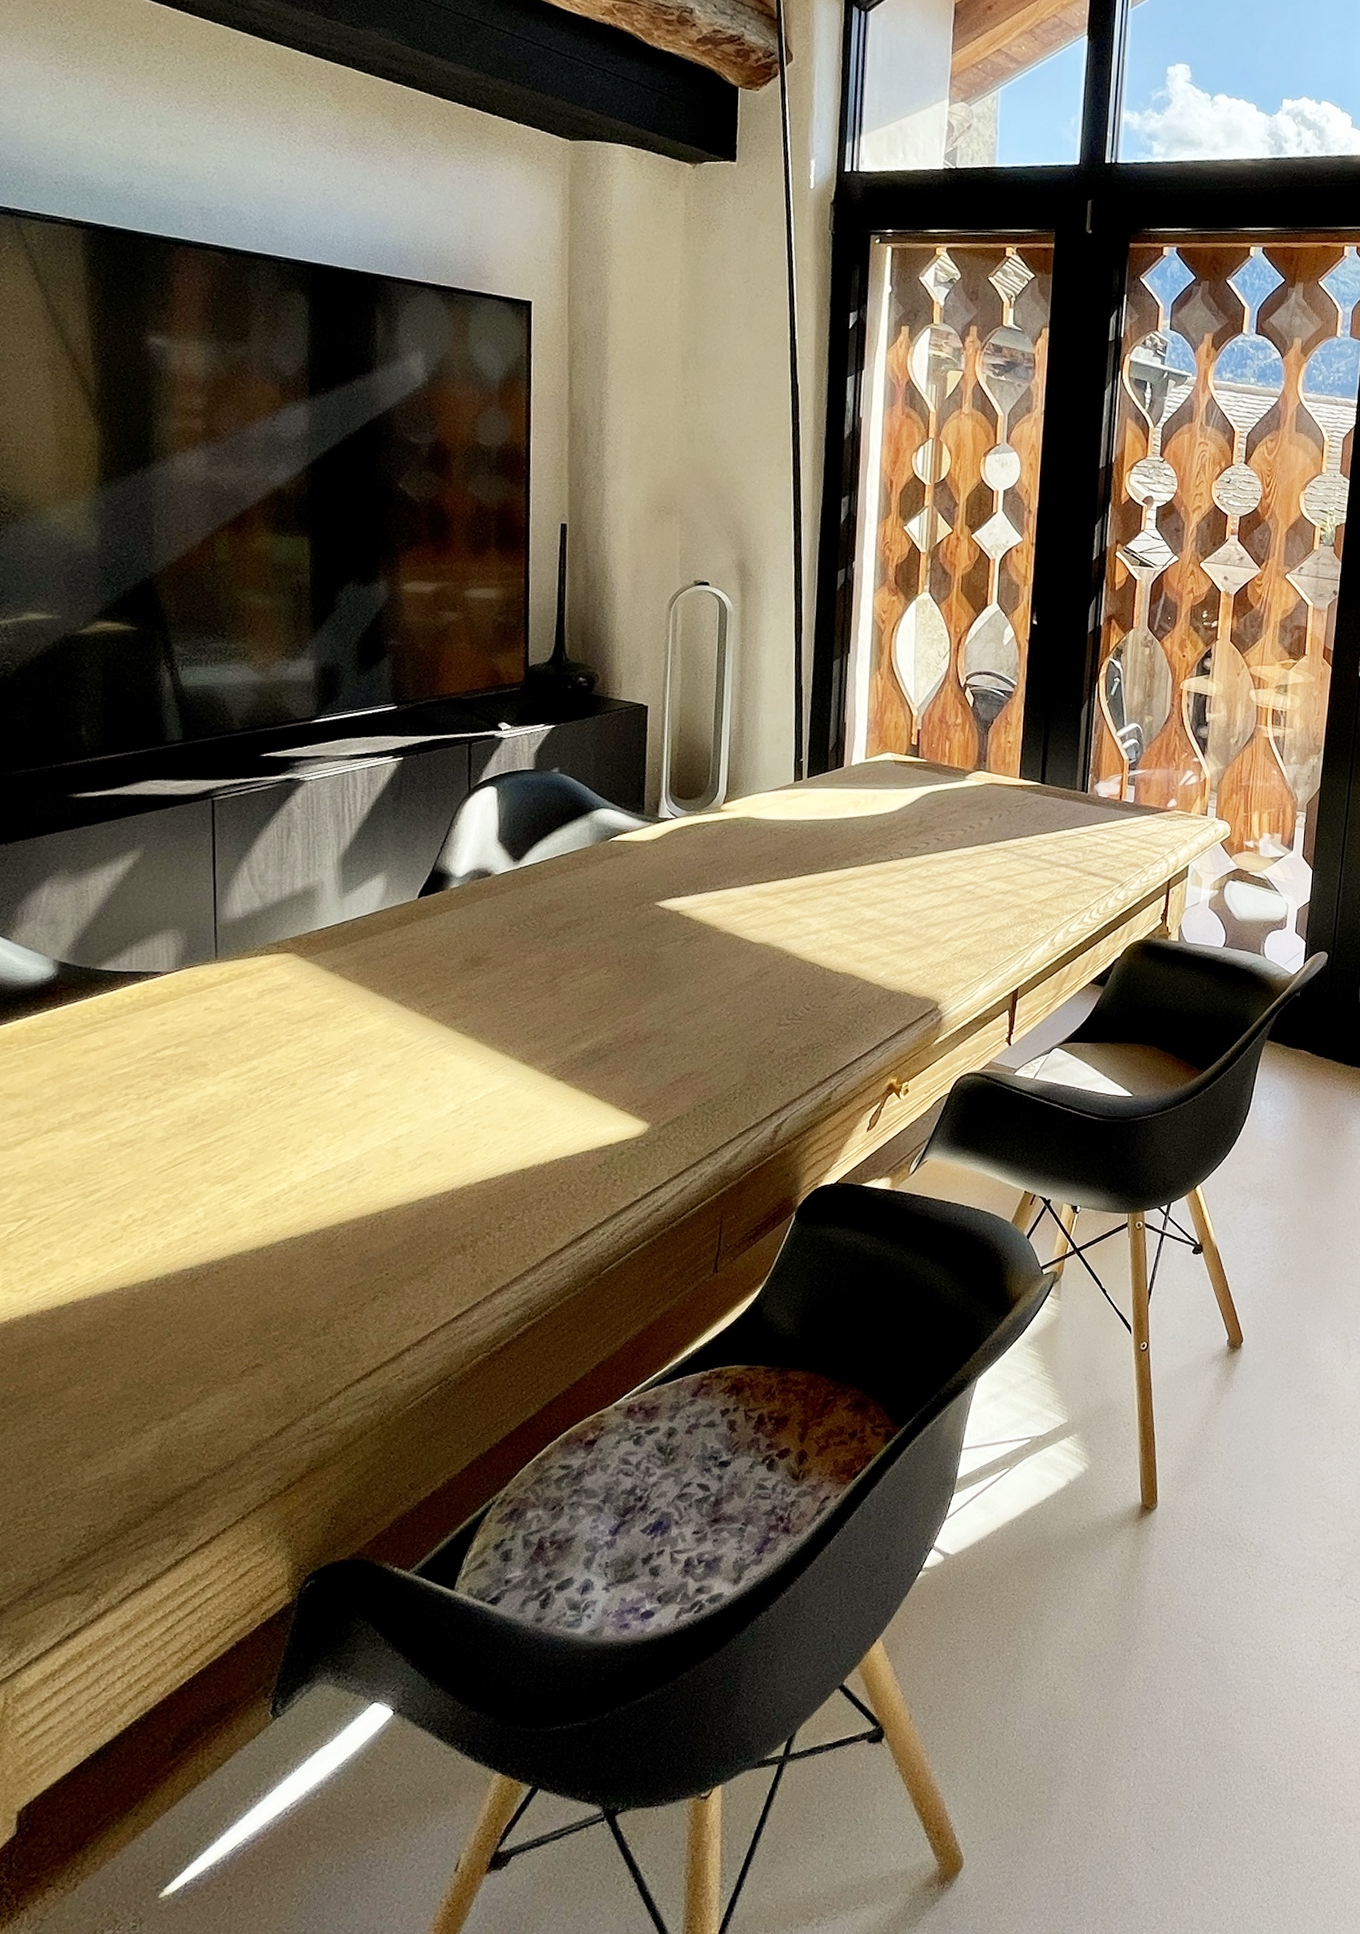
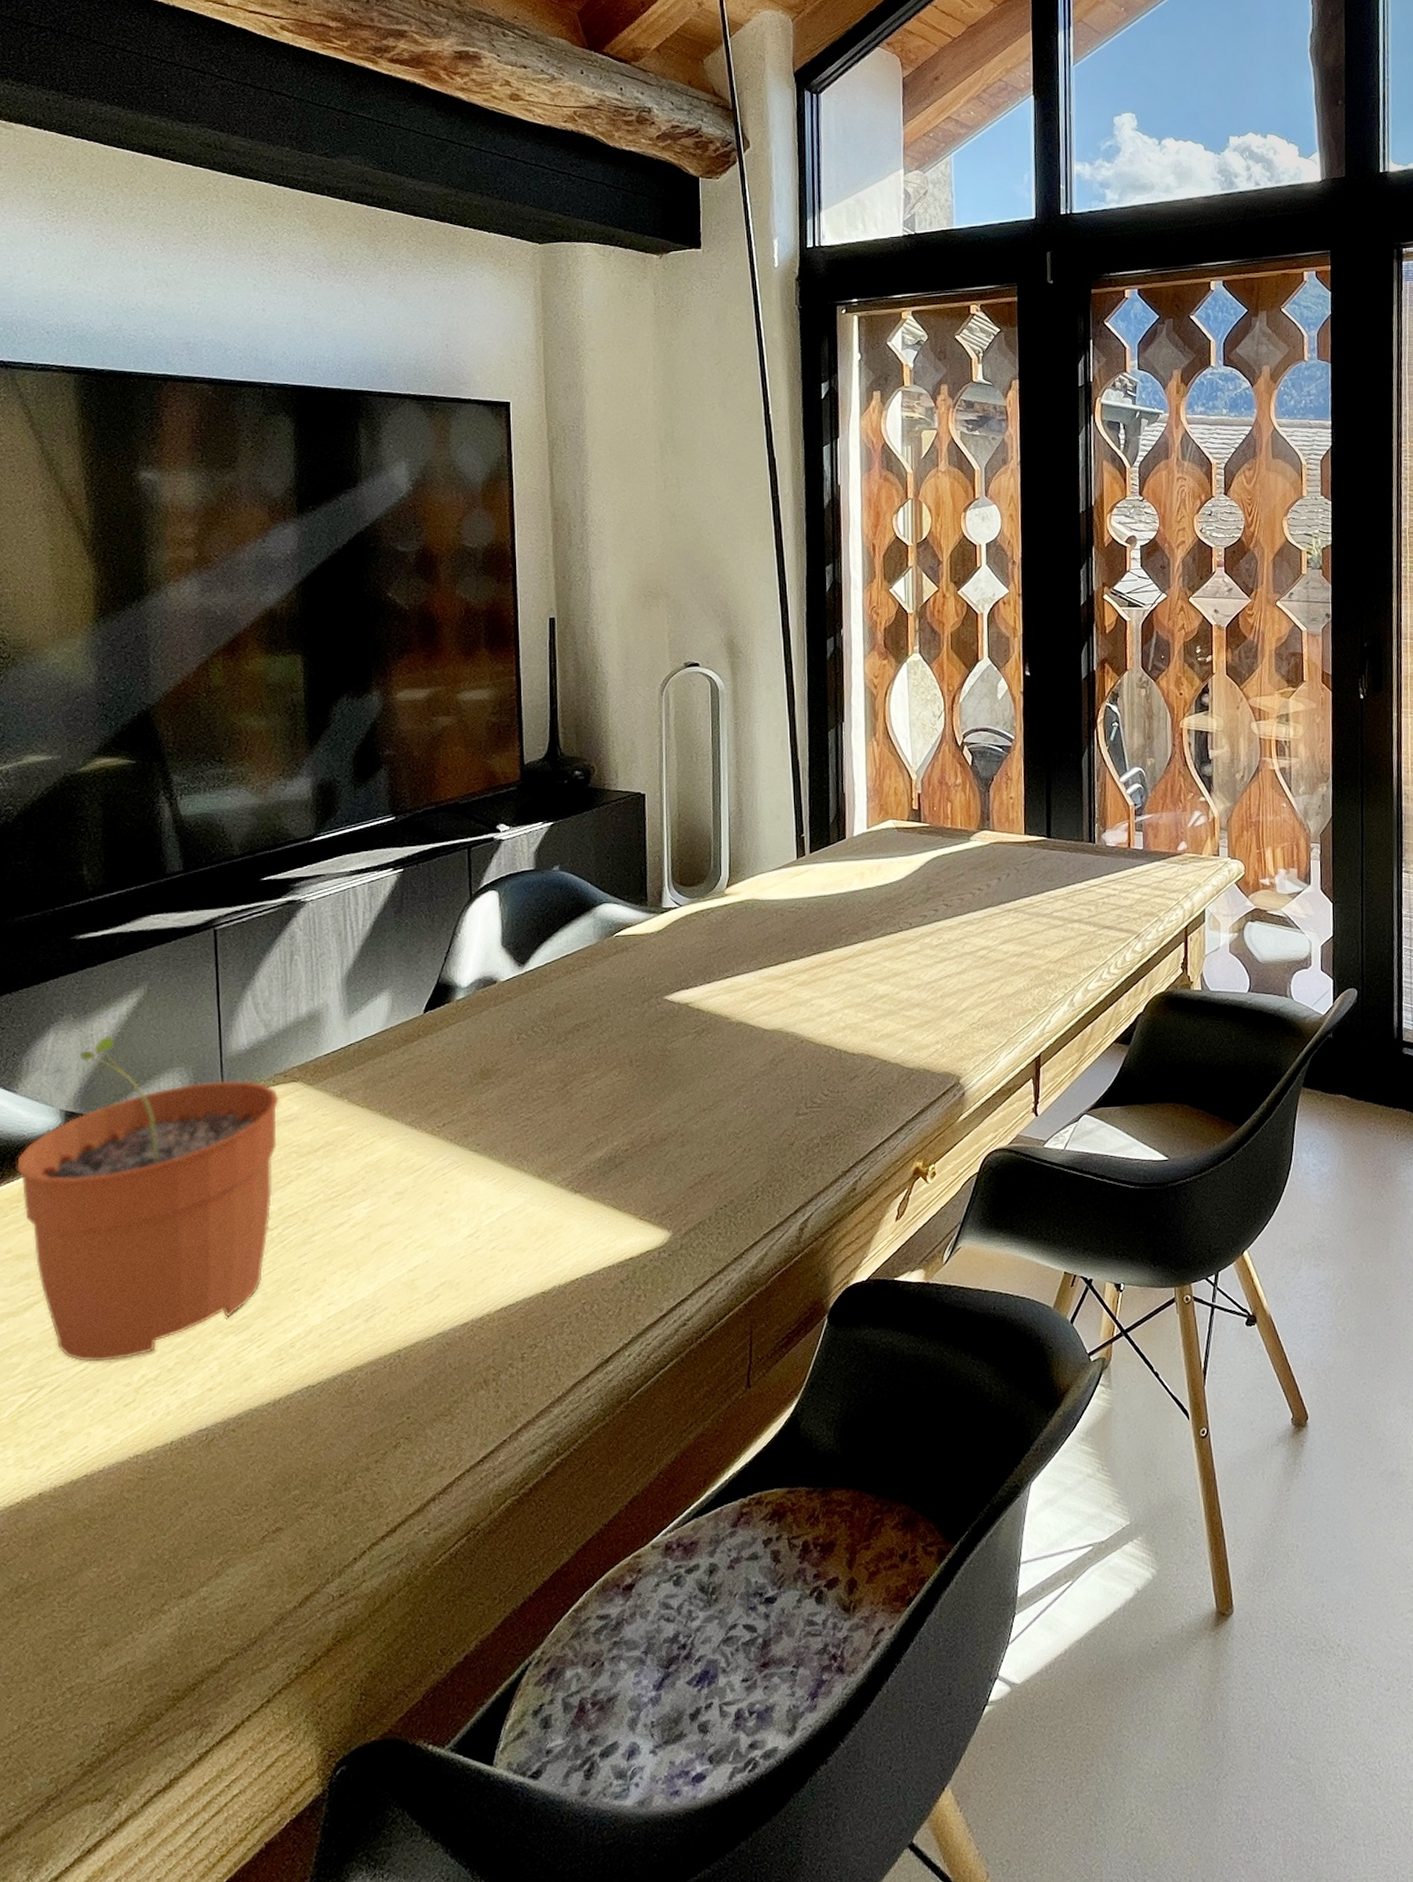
plant pot: none [10,893,272,1199] -> present [17,1035,279,1362]

